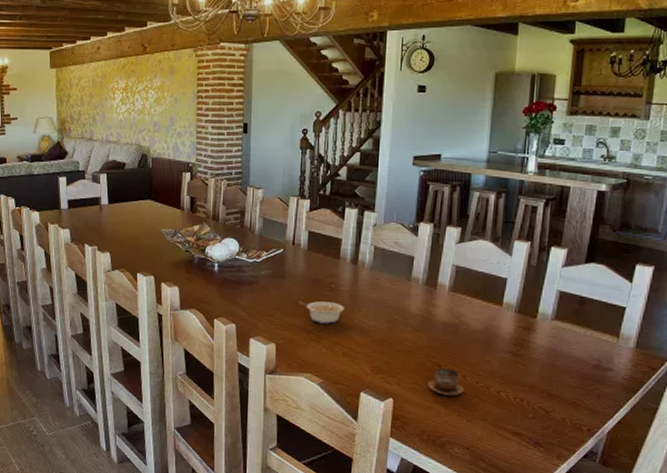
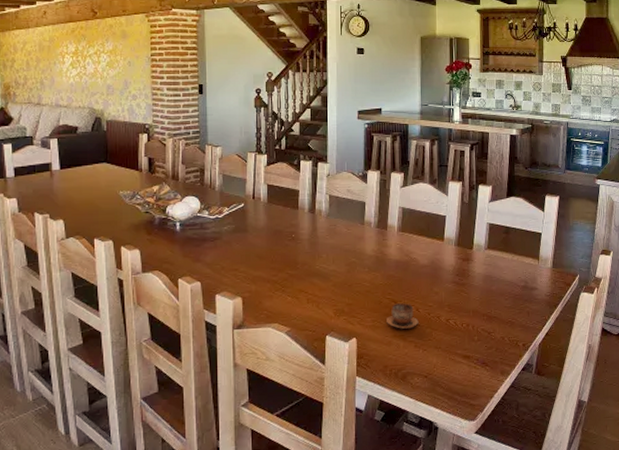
legume: present [298,301,344,324] -> none [262,251,305,273]

